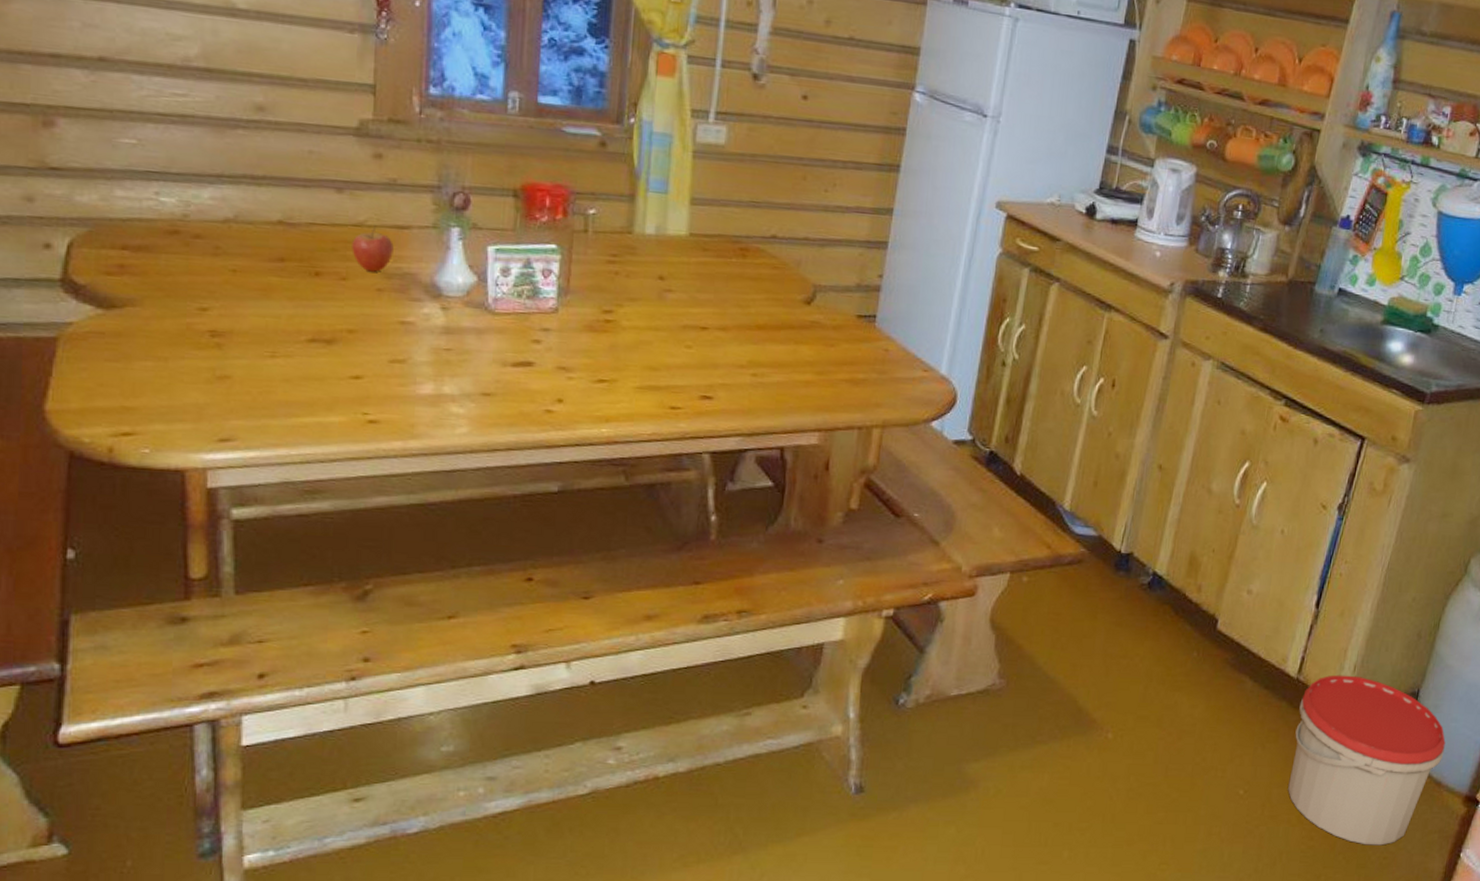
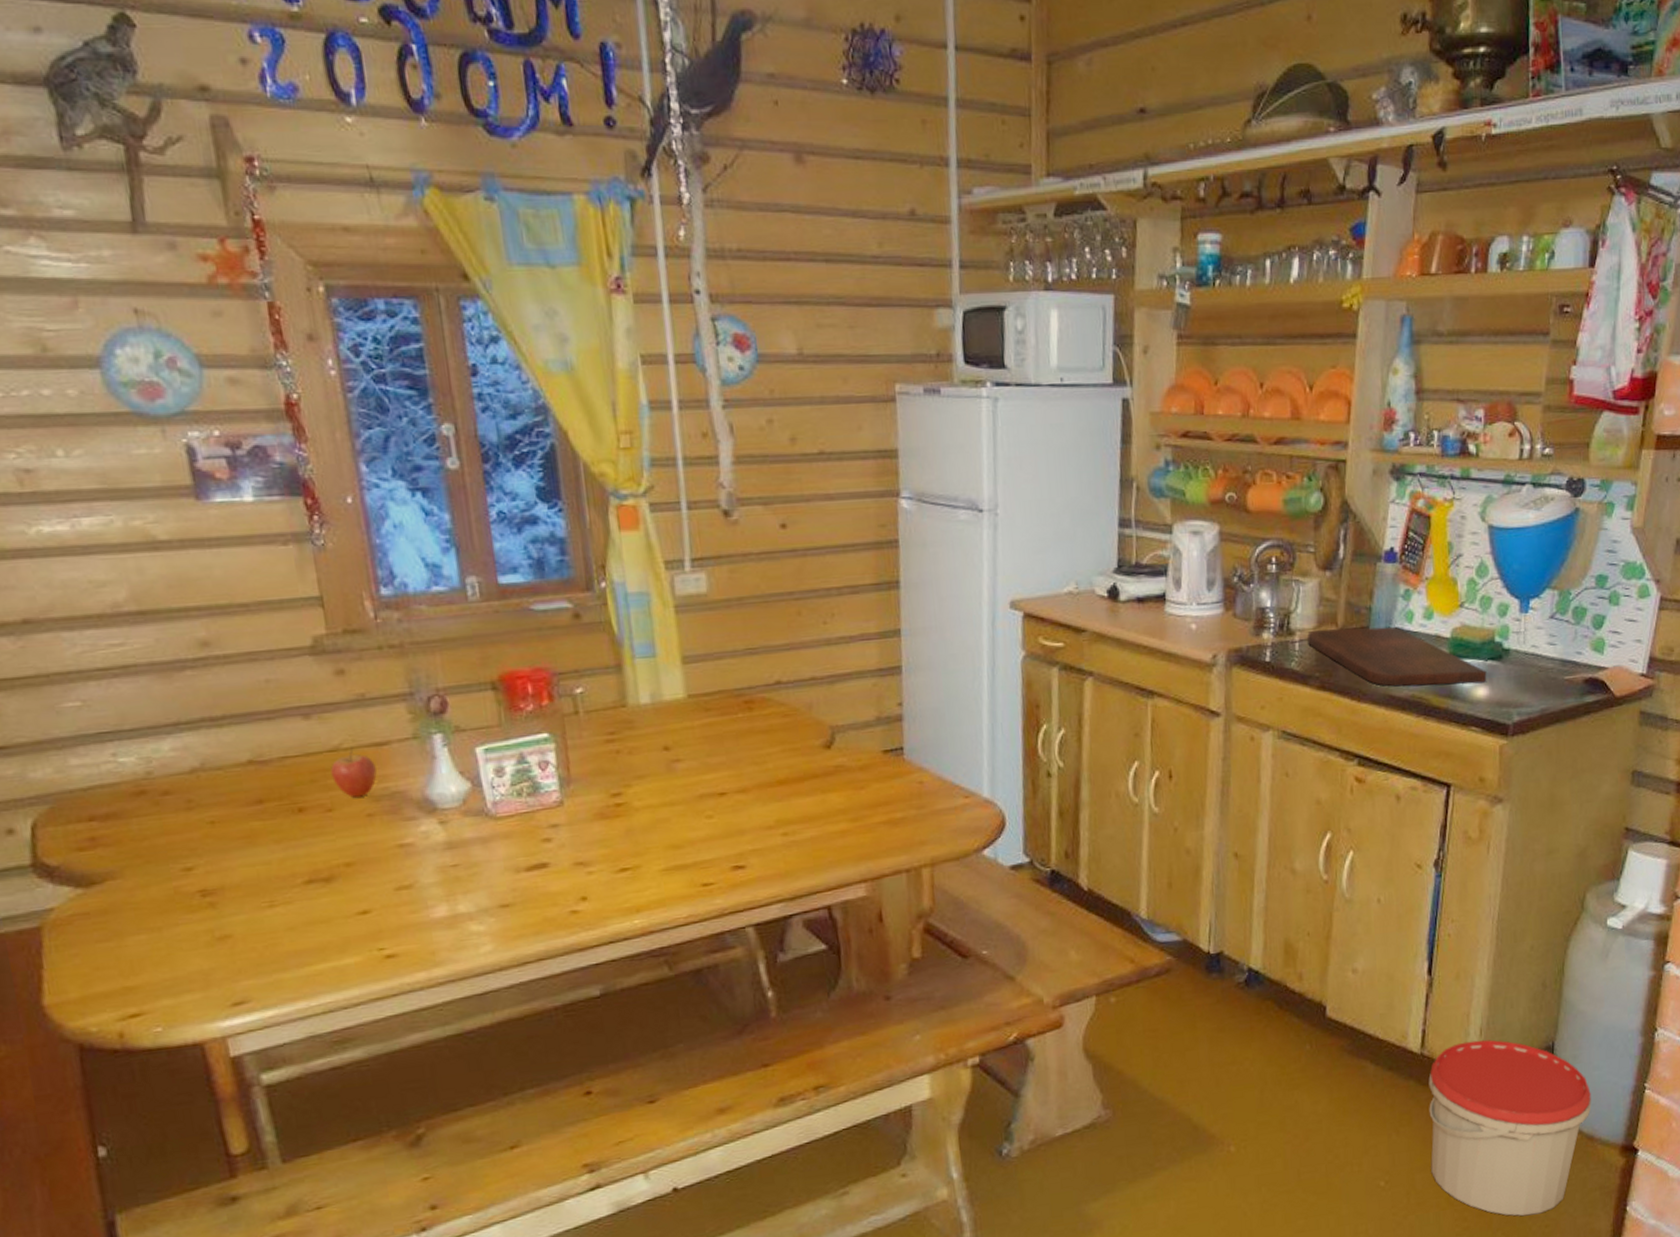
cutting board: none [1258,276,1415,352] -> present [1307,626,1487,687]

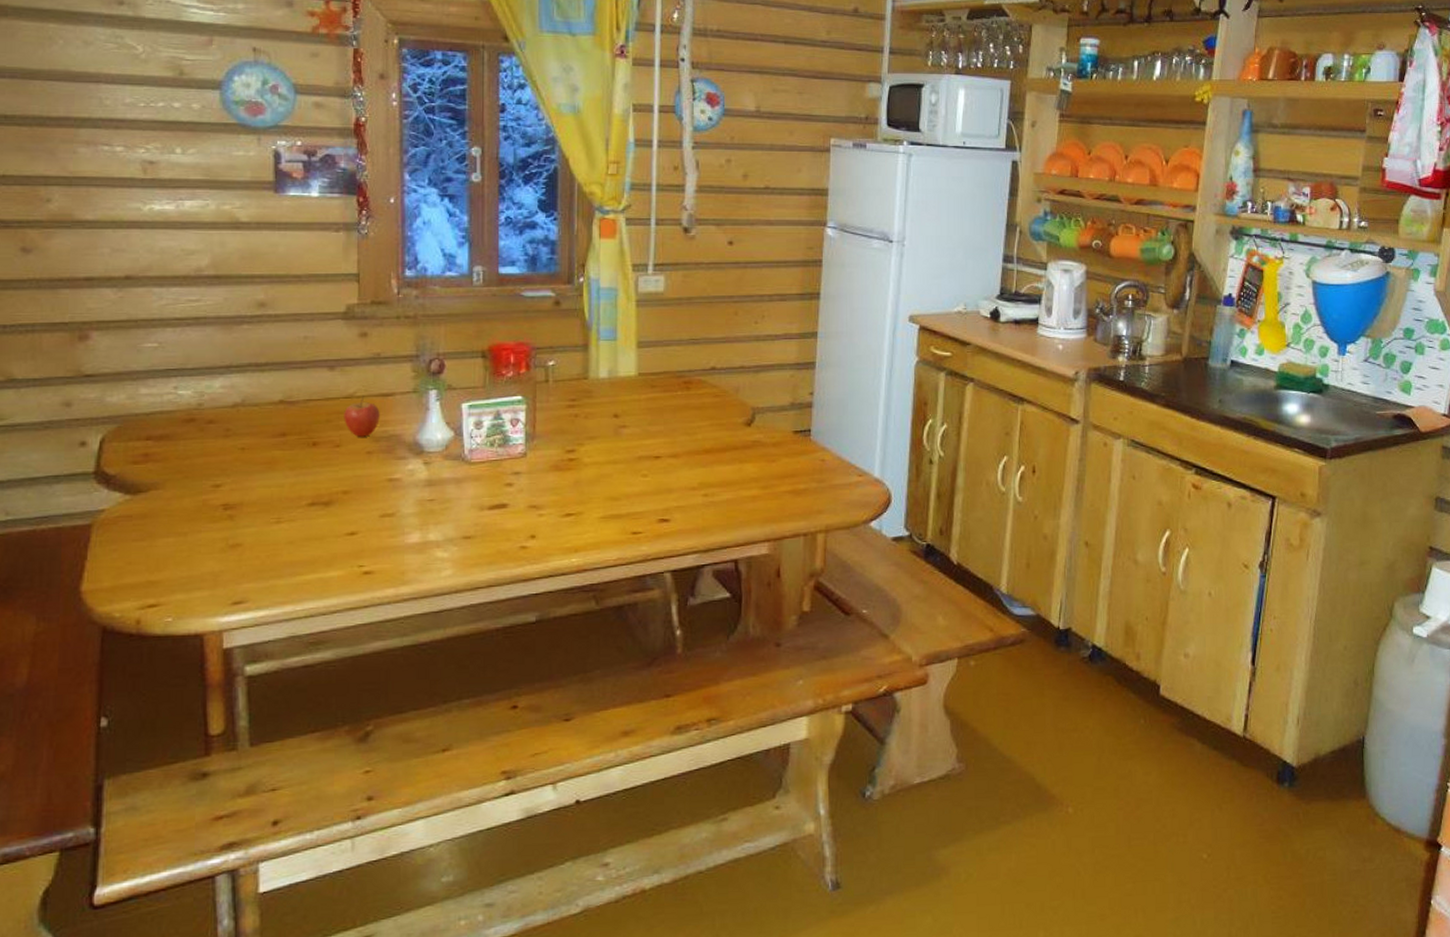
cutting board: present [1307,626,1487,687] -> none [1156,357,1309,412]
bucket: present [1428,1039,1592,1217] -> none [1249,728,1398,900]

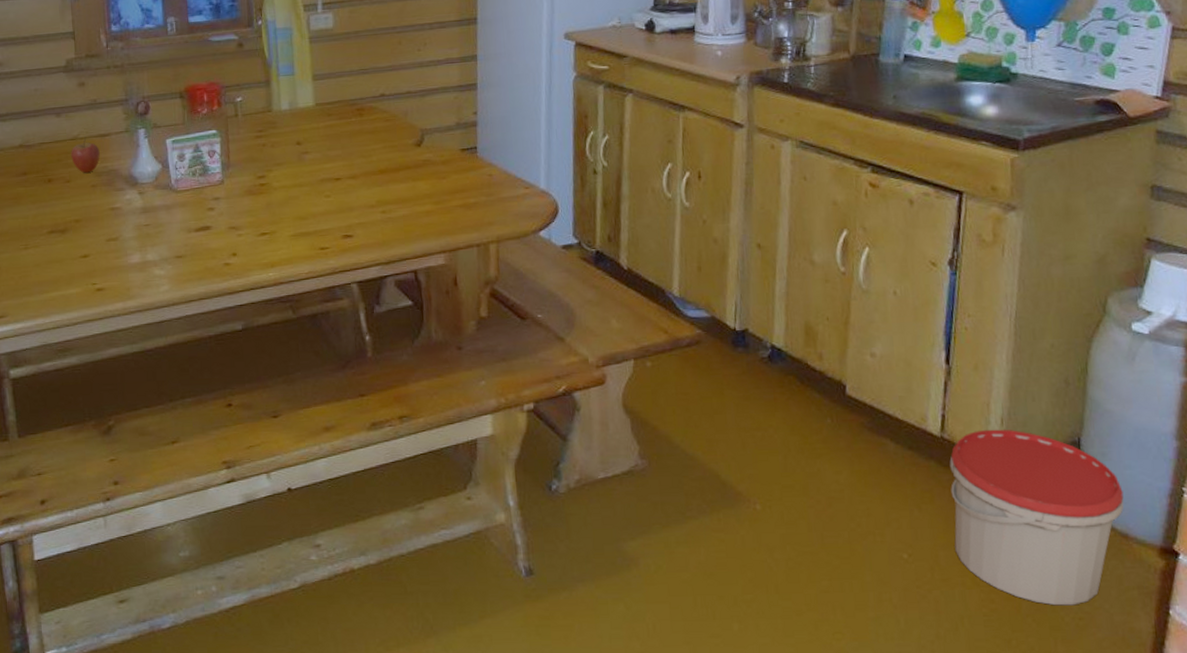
bucket: none [1249,728,1398,900] -> present [949,429,1124,606]

